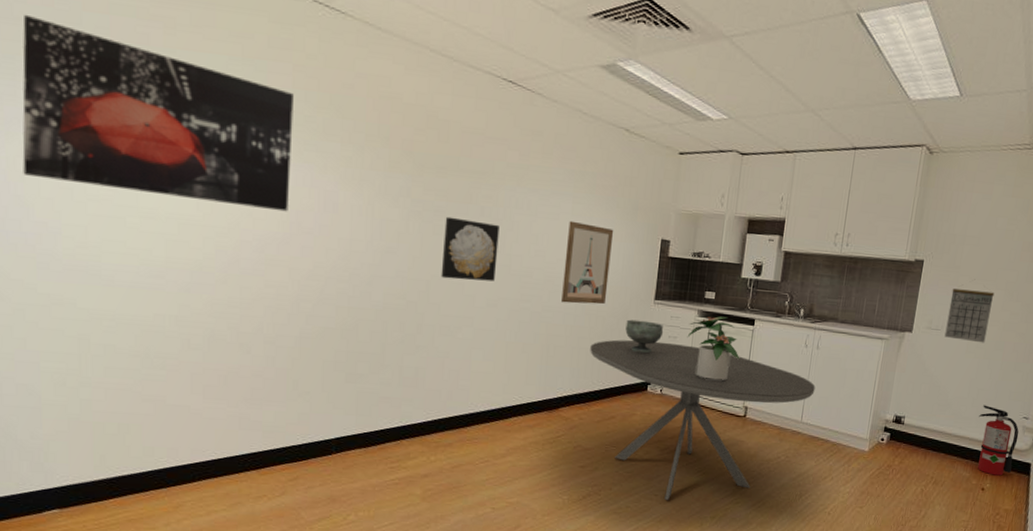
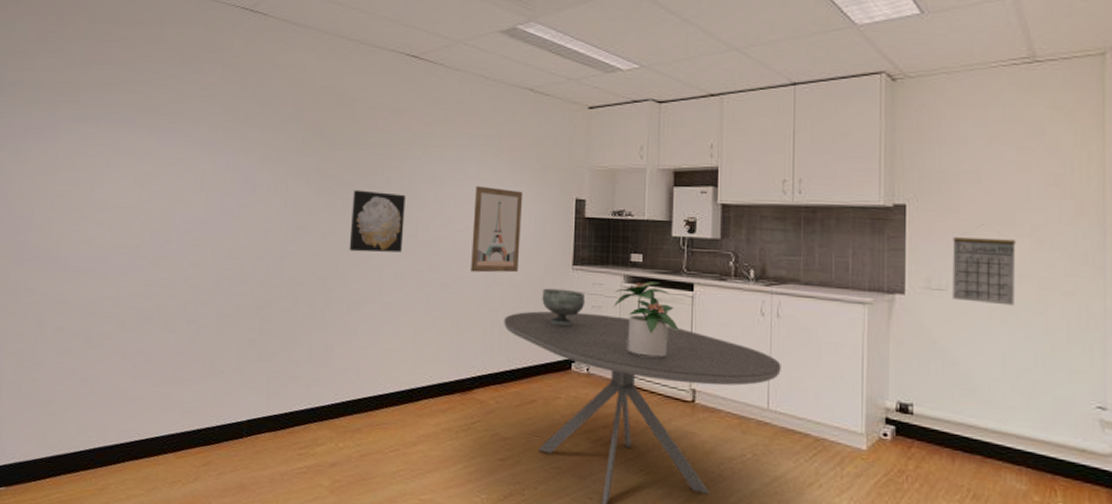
wall art: present [22,14,294,212] -> none [10,48,222,195]
fire extinguisher: present [978,405,1019,476] -> none [1025,389,1096,491]

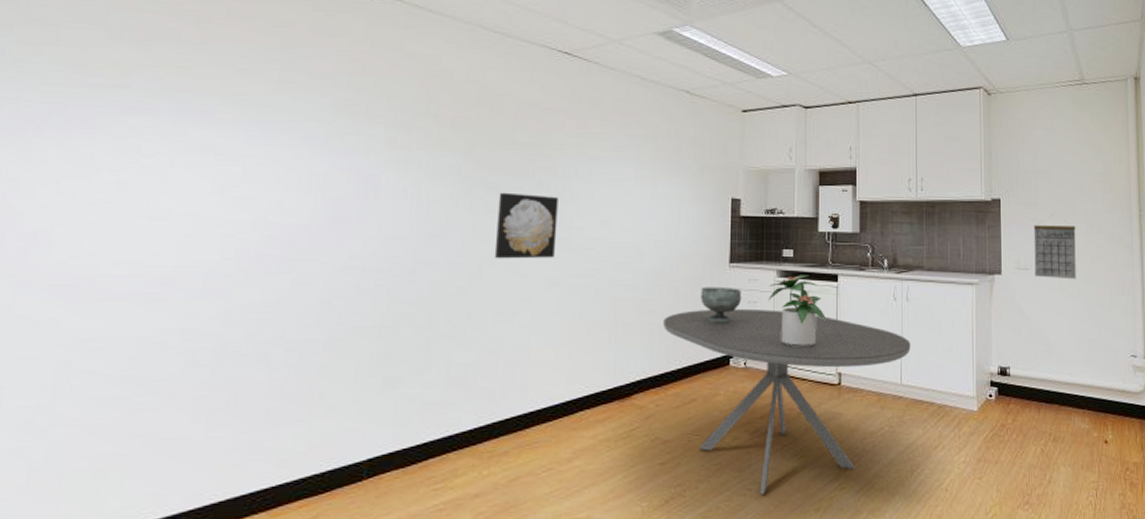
wall art: present [471,185,524,273] -> none [629,186,681,275]

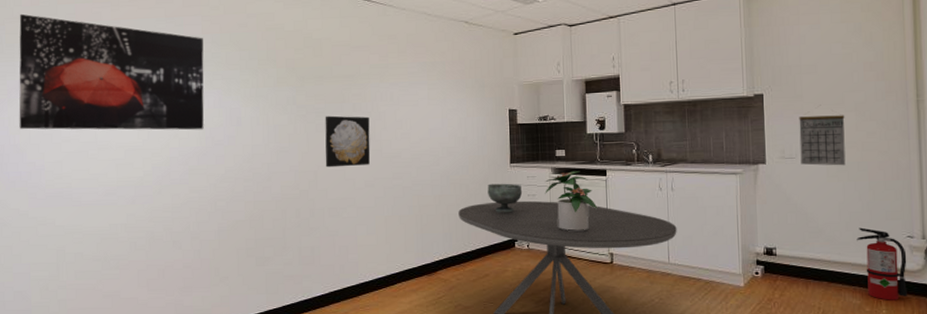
wall art: none [16,16,336,201] -> present [19,13,204,130]
fire extinguisher: none [1086,346,1131,424] -> present [857,227,907,300]

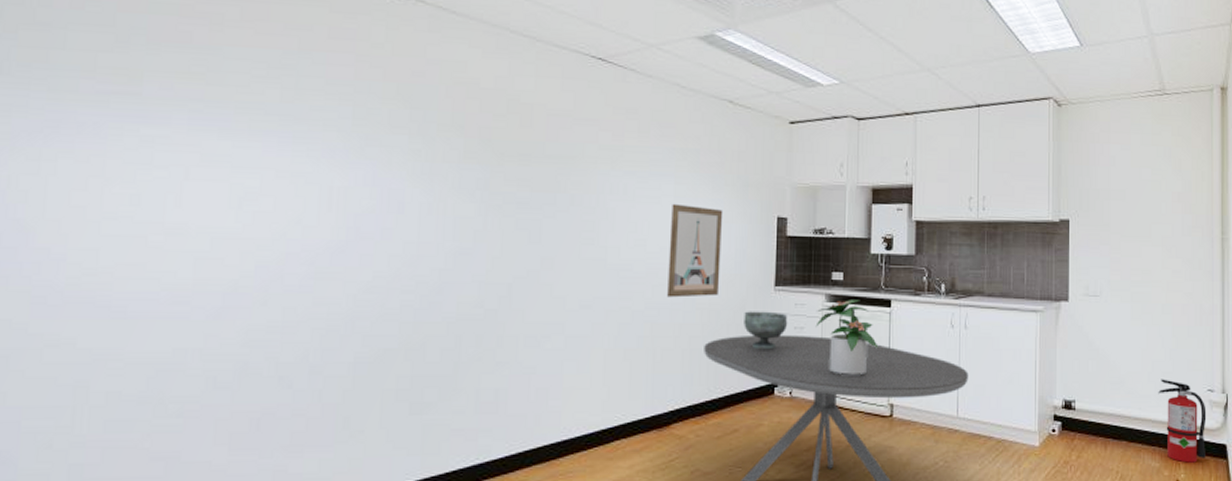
wall art: present [19,13,204,130] -> none [26,18,356,216]
wall art: present [325,115,371,168] -> none [525,208,592,280]
wall art: none [427,104,467,176] -> present [667,203,723,298]
calendar: present [799,105,846,166] -> none [1105,236,1151,307]

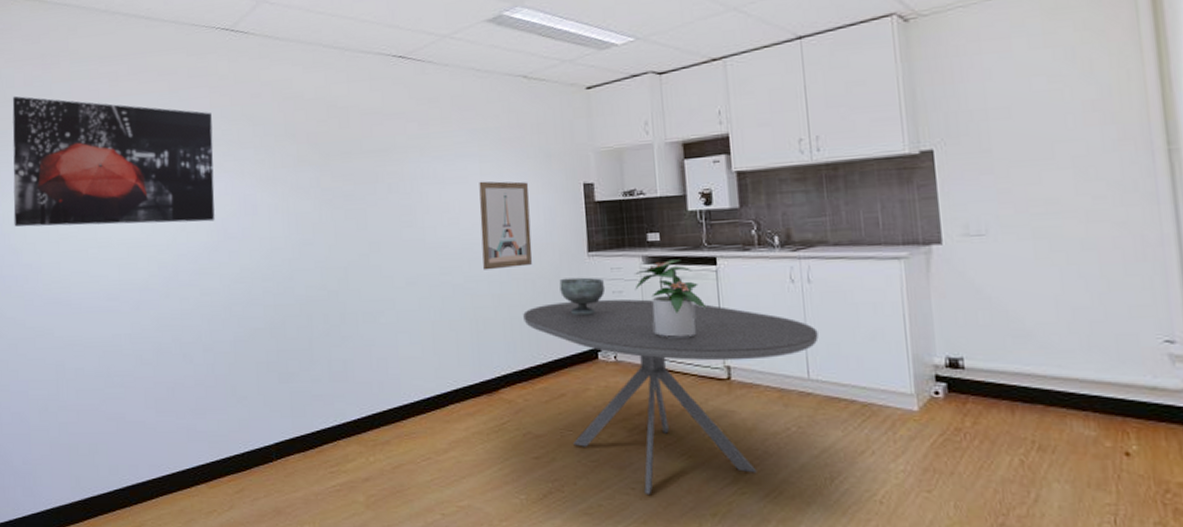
wall art: none [26,18,356,216] -> present [12,96,215,227]
fire extinguisher: present [1158,379,1207,463] -> none [1085,329,1170,432]

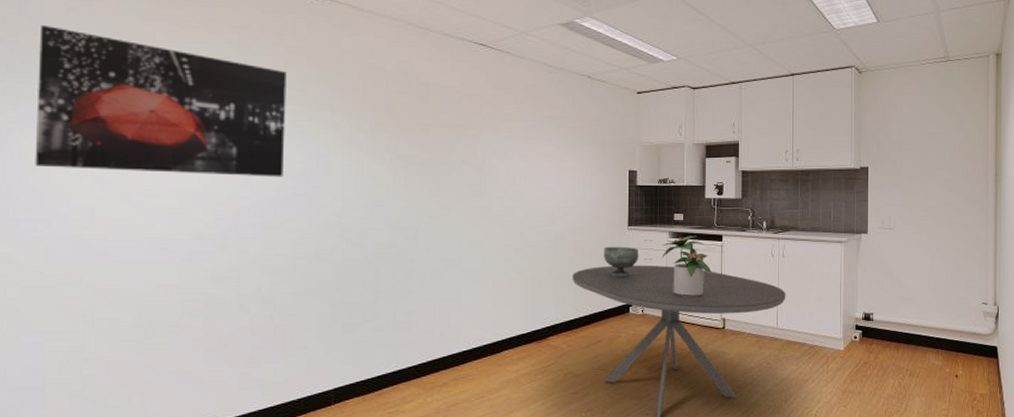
wall art: present [479,181,533,270] -> none [542,161,585,237]

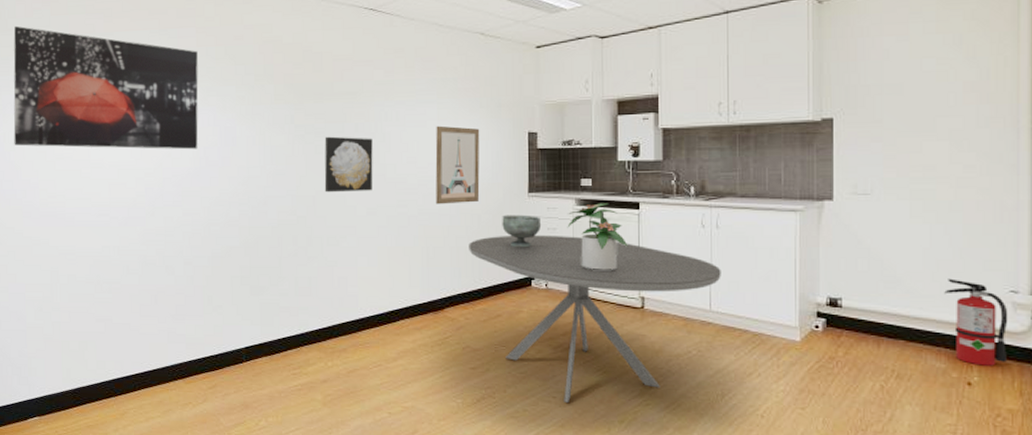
wall art: none [428,168,480,225] -> present [324,136,373,193]
wall art: none [542,161,585,237] -> present [435,125,480,205]
fire extinguisher: none [941,295,981,362] -> present [944,278,1008,366]

